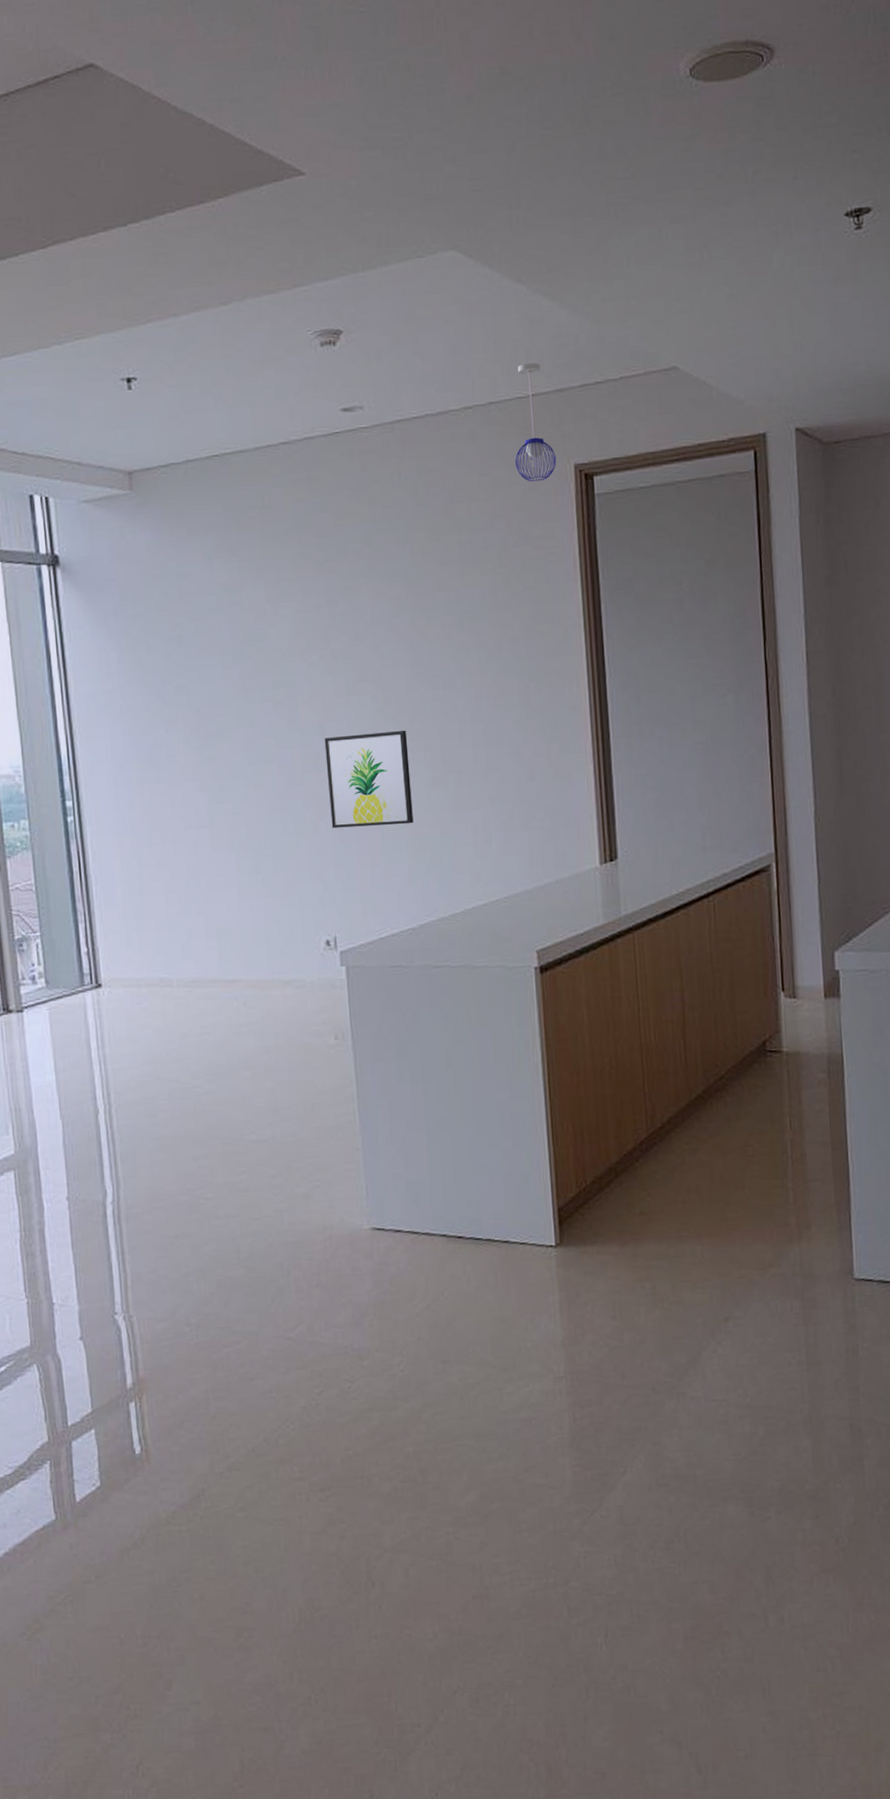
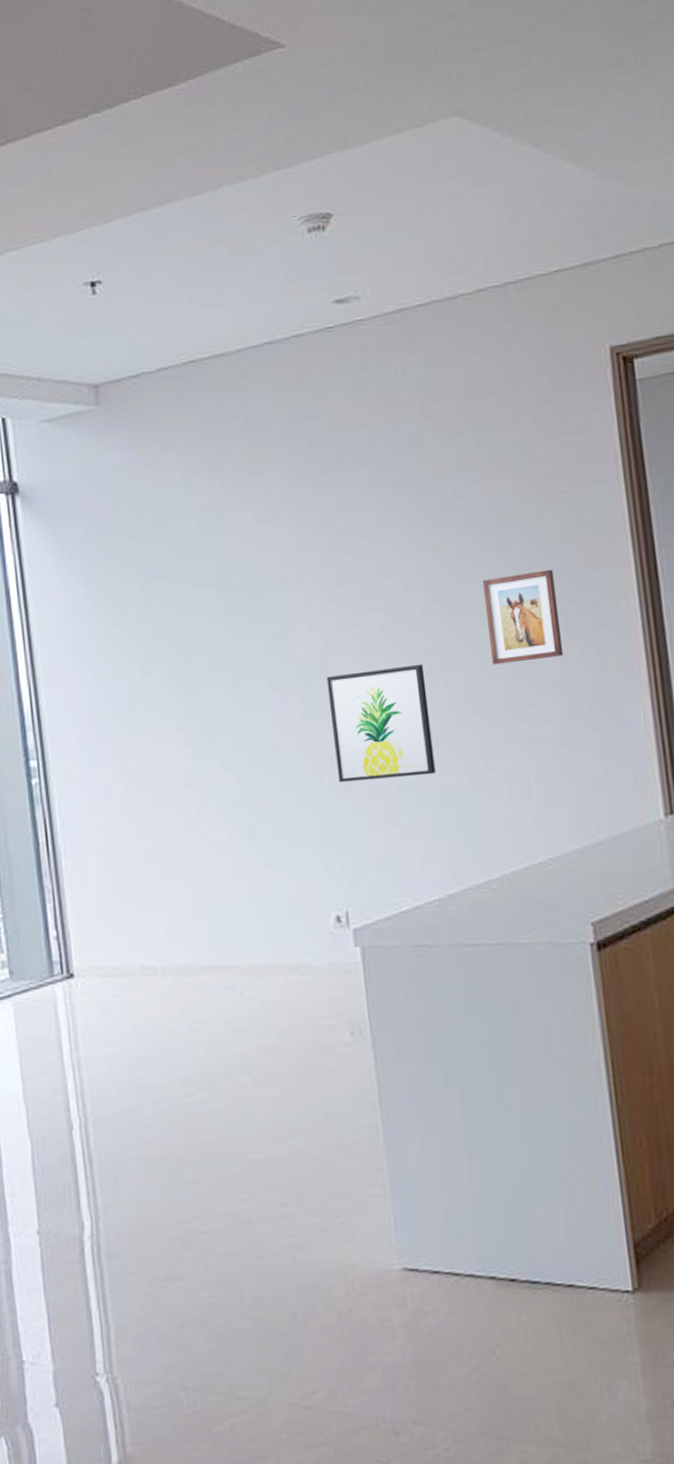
wall art: none [458,654,524,733] -> present [482,569,564,665]
pendant light: present [515,362,557,482] -> none [537,234,589,370]

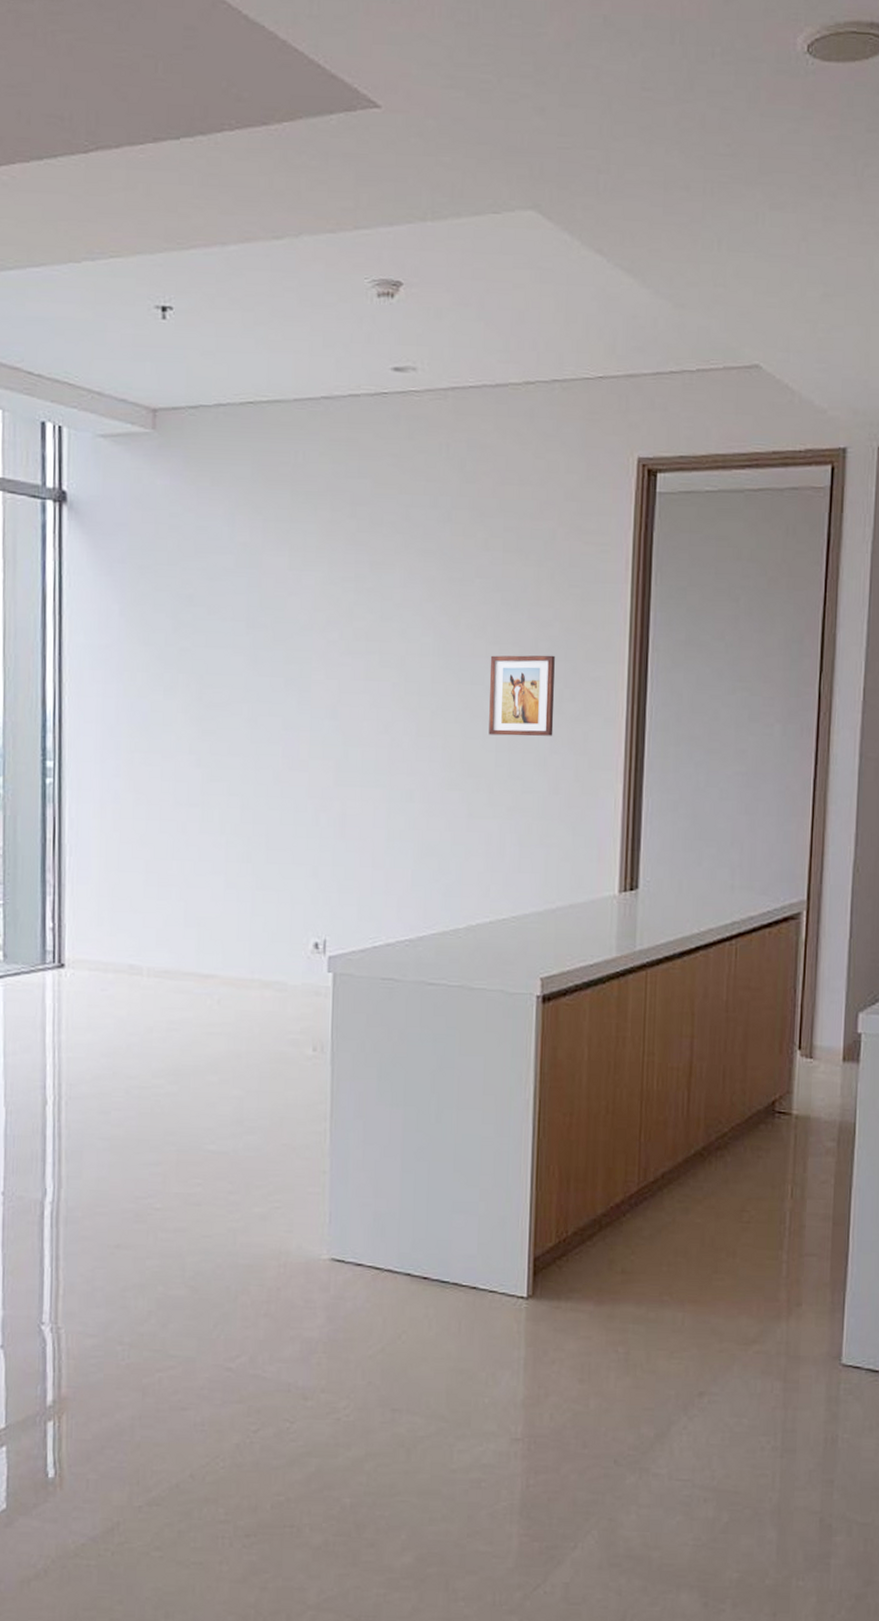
wall art: present [326,663,436,783] -> none [334,723,426,827]

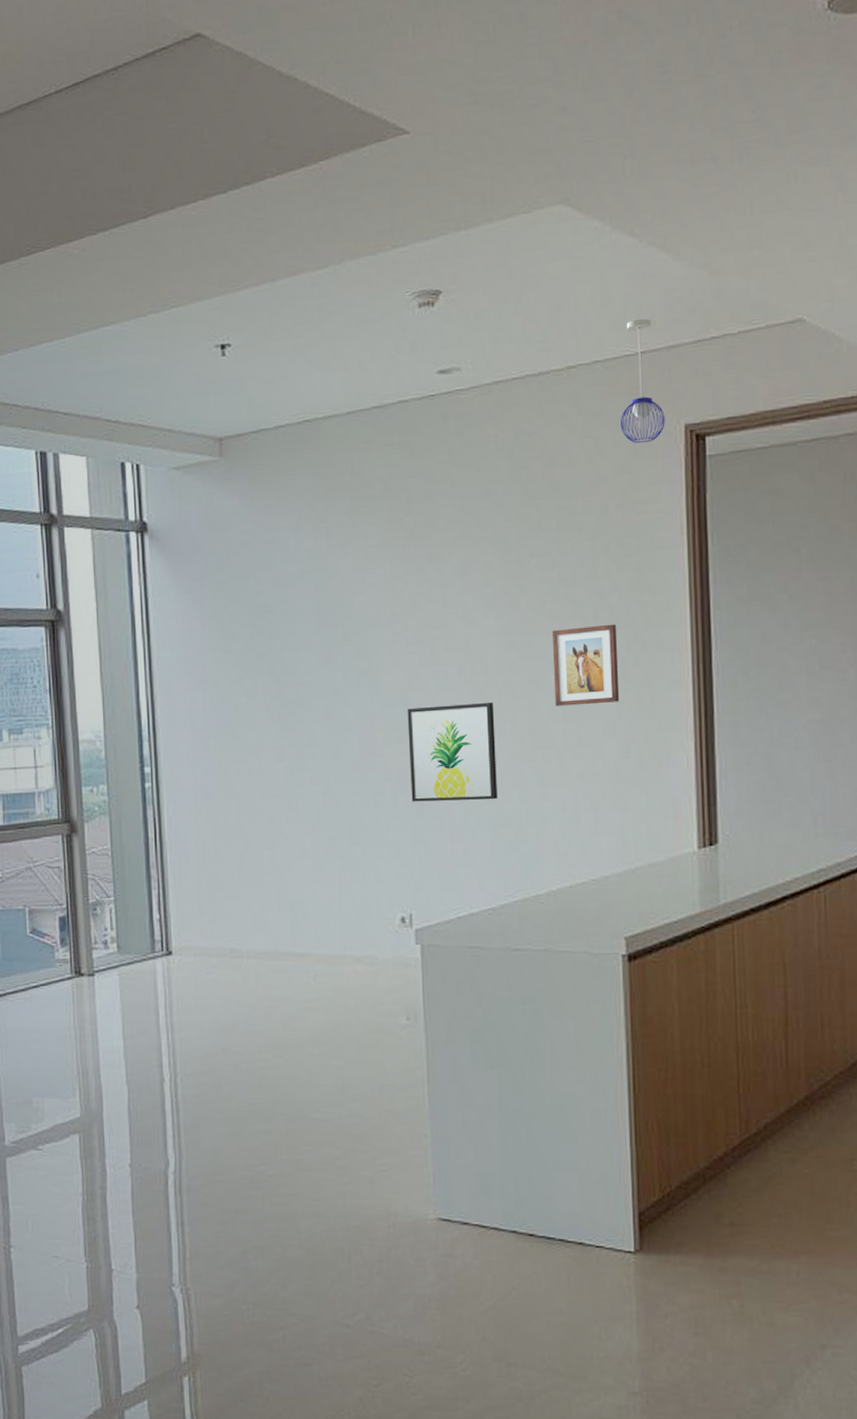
wall art: none [334,723,426,827] -> present [407,702,498,802]
pendant light: none [575,342,619,472] -> present [621,318,665,444]

